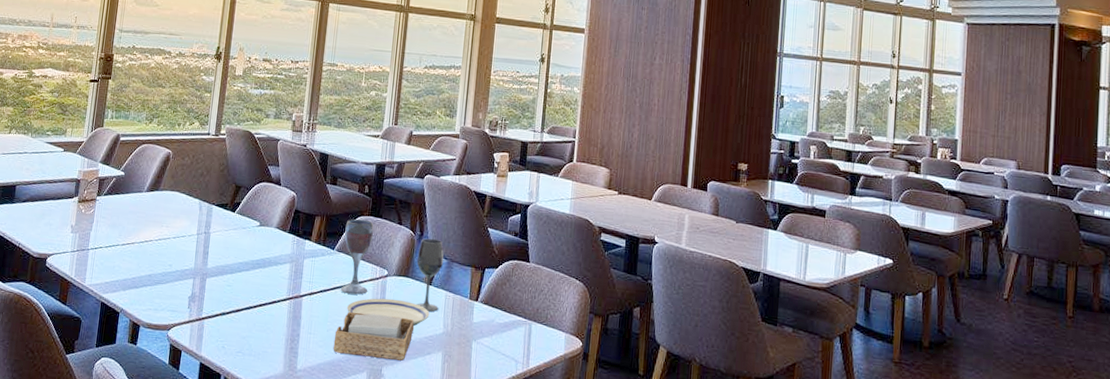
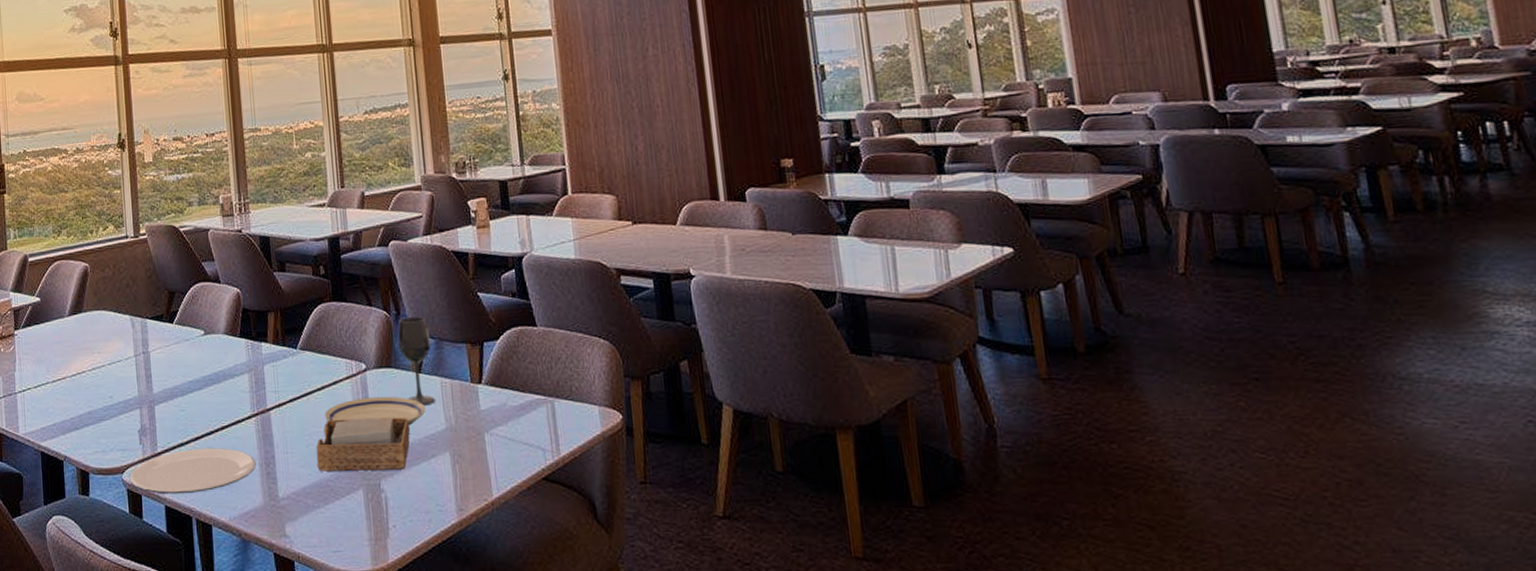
plate: none [173,318,283,356] -> present [129,448,256,495]
cup: present [340,219,374,295] -> none [305,307,347,399]

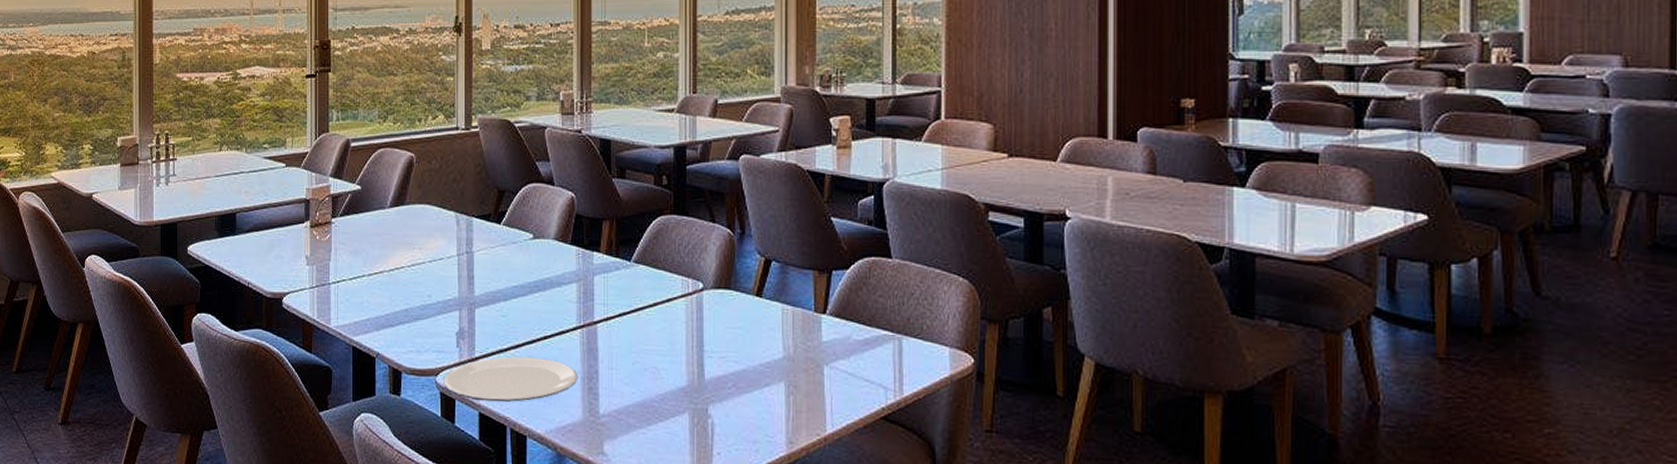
napkin holder: present [316,417,411,472] -> none [642,338,744,396]
plate: present [325,396,426,425] -> none [655,318,763,351]
wine glass: present [397,317,435,406] -> none [739,238,776,332]

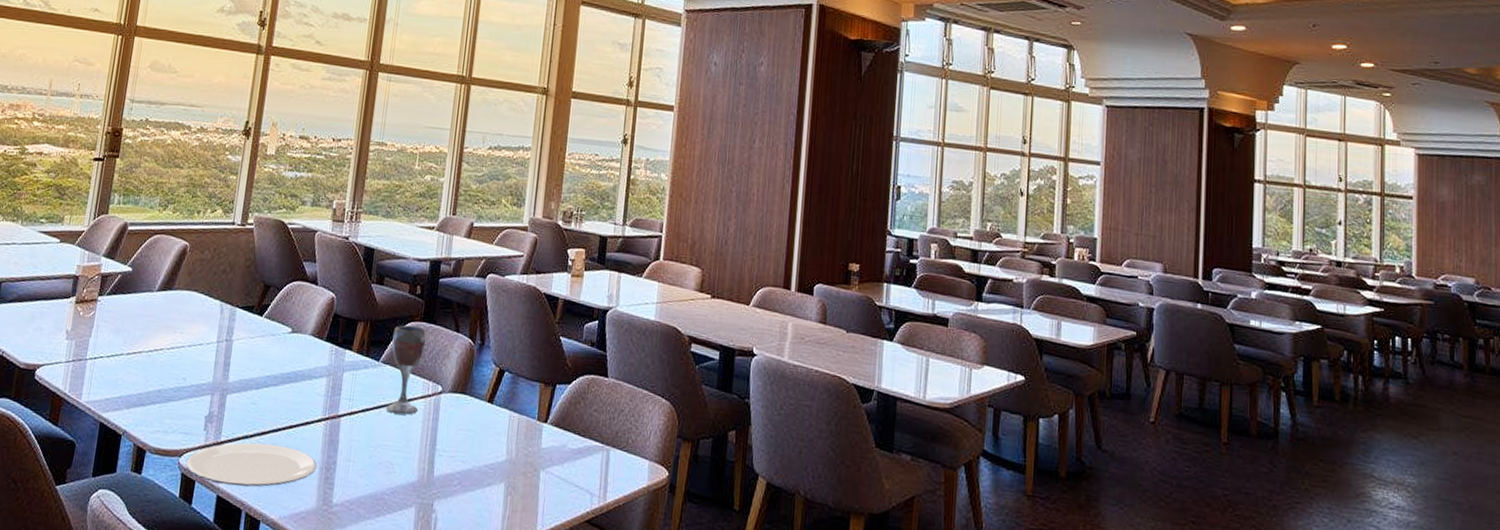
cup: none [642,219,680,316] -> present [385,325,426,415]

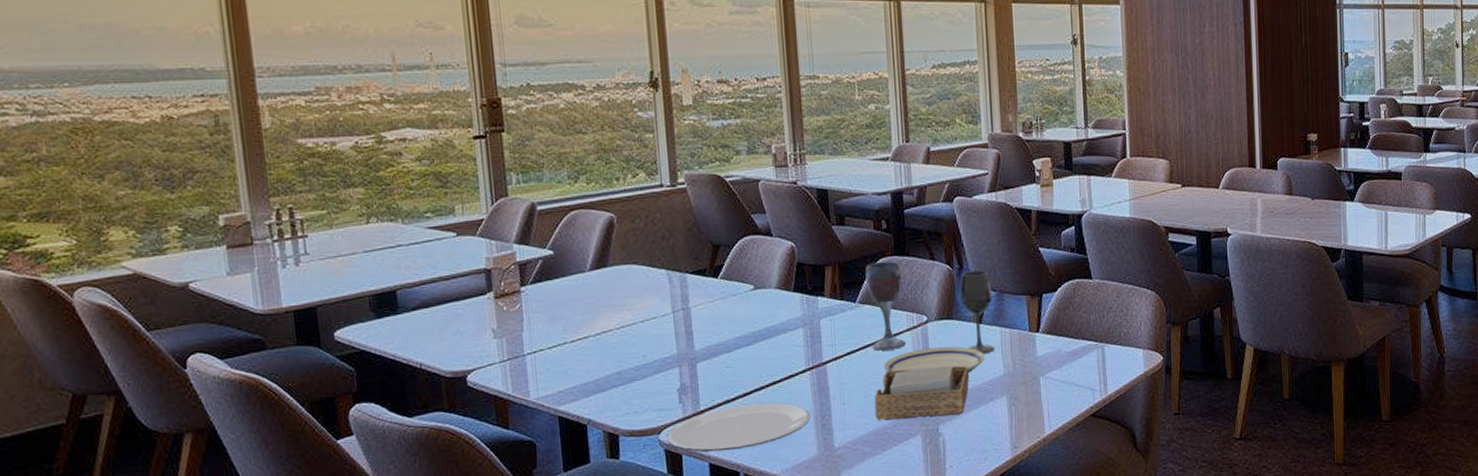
napkin holder: none [375,434,472,493] -> present [874,365,969,420]
plate: none [393,419,491,452] -> present [884,346,985,373]
wine glass: none [474,348,508,436] -> present [959,270,994,354]

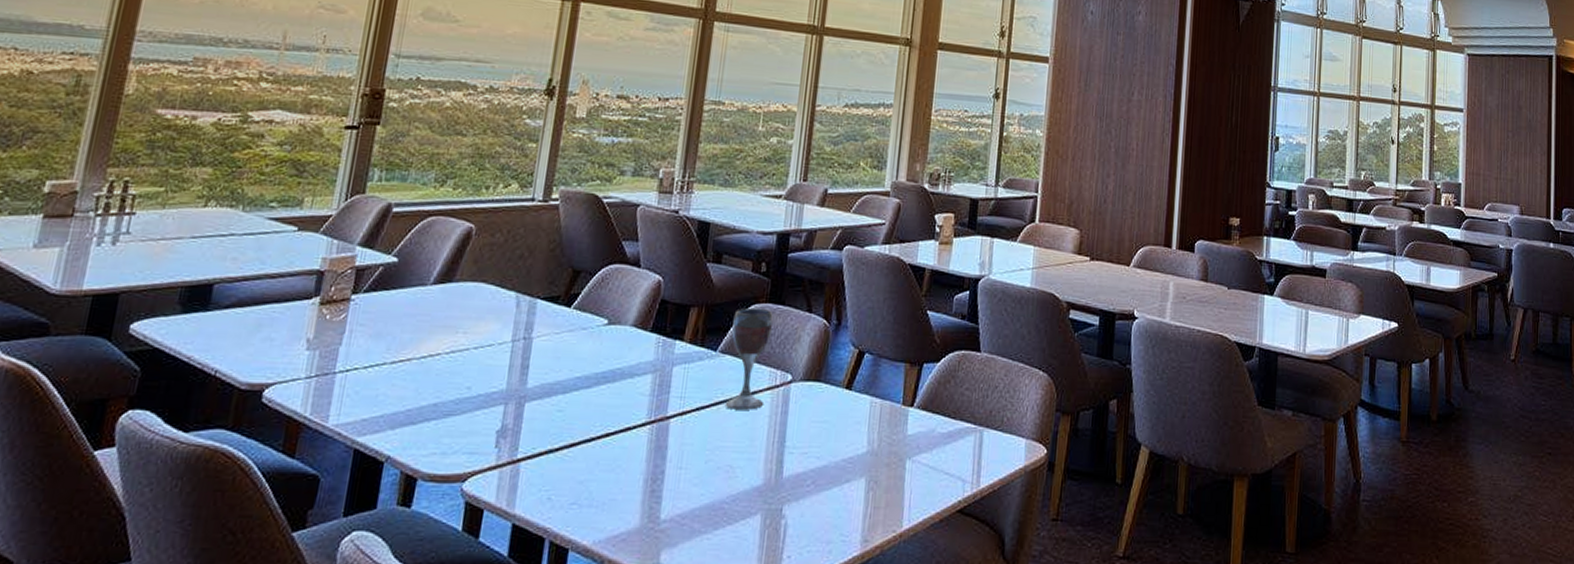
plate: present [667,402,811,452] -> none [471,457,641,511]
napkin holder: present [874,365,969,420] -> none [713,433,828,495]
plate: present [884,346,985,373] -> none [734,412,849,446]
wine glass: present [959,270,994,354] -> none [830,329,869,426]

